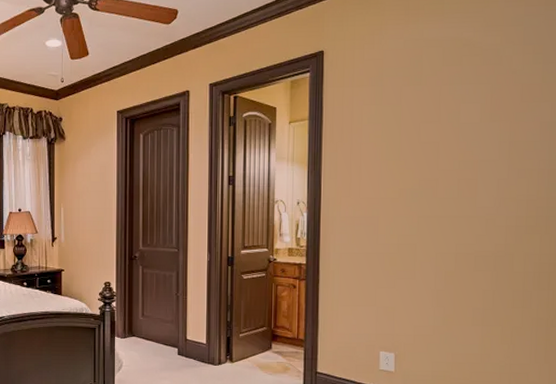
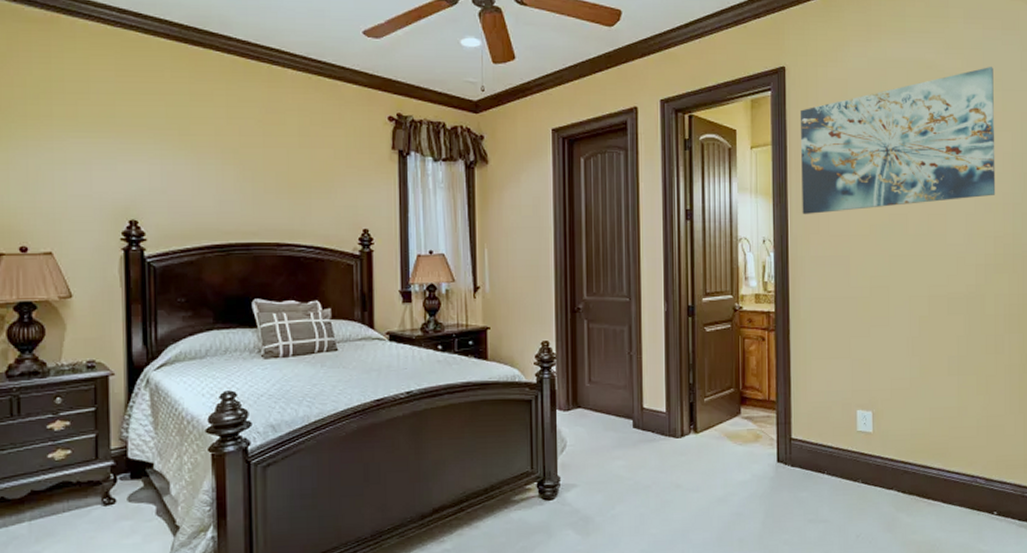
wall art: none [335,41,535,181] -> present [800,67,996,215]

